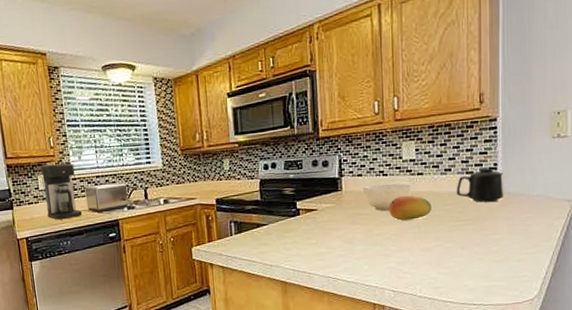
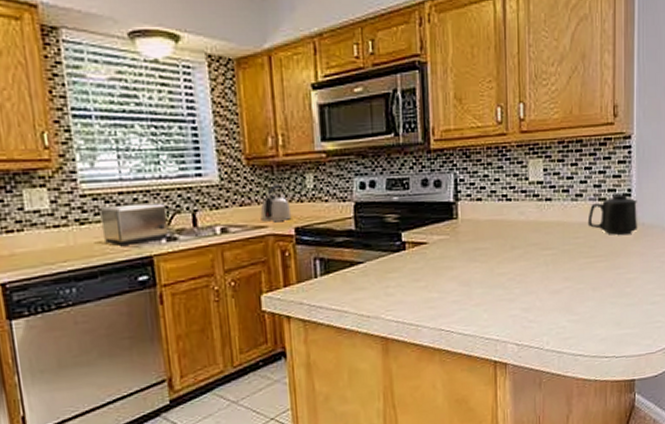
coffee maker: present [41,163,82,220] -> none [28,172,95,257]
kettle: none [191,168,214,196] -> present [260,185,292,223]
bowl: present [362,184,412,211] -> none [482,211,539,245]
fruit: present [389,194,432,221] -> none [513,224,561,257]

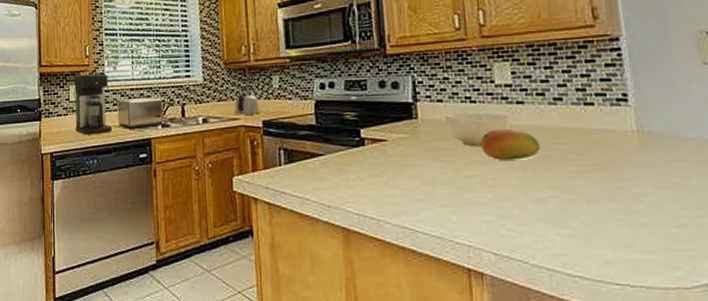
coffee maker: none [28,172,95,257] -> present [74,73,112,135]
bowl: none [482,211,539,245] -> present [444,113,510,147]
fruit: none [513,224,561,257] -> present [480,127,540,160]
mug: present [587,194,637,235] -> none [571,99,642,143]

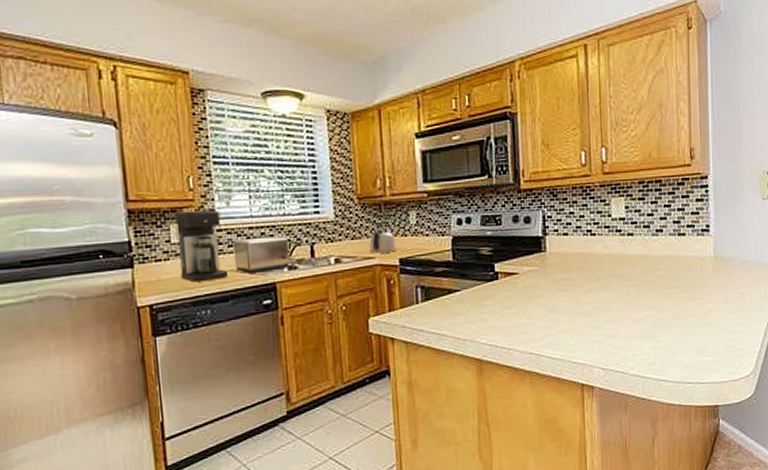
bowl: present [444,113,510,147] -> none [569,245,622,276]
fruit: present [480,127,540,160] -> none [597,256,643,287]

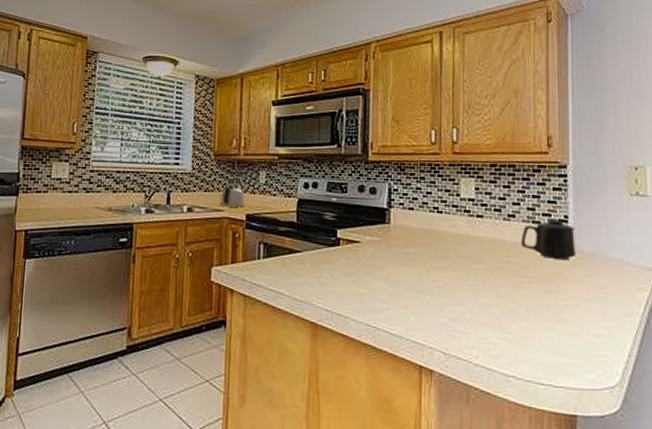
coffee maker: present [175,210,228,283] -> none [54,152,94,215]
toaster: present [232,236,290,273] -> none [100,180,149,212]
mug: none [668,229,716,268] -> present [520,219,575,259]

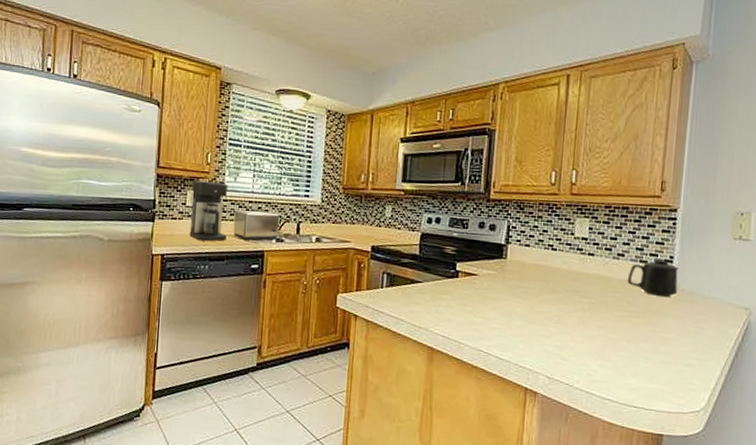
coffee maker: none [54,152,94,215] -> present [189,181,228,242]
toaster: none [100,180,149,212] -> present [233,210,280,241]
kettle: present [219,177,245,208] -> none [347,211,371,240]

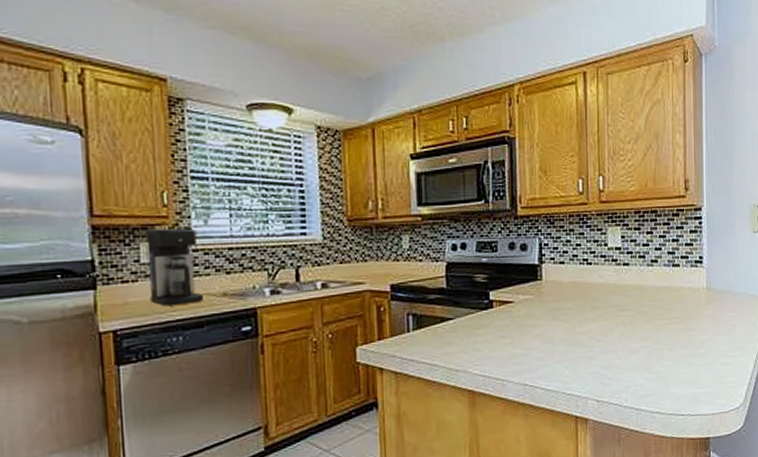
toaster: present [233,210,280,241] -> none [210,258,273,297]
mug: present [627,259,679,297] -> none [662,261,709,299]

